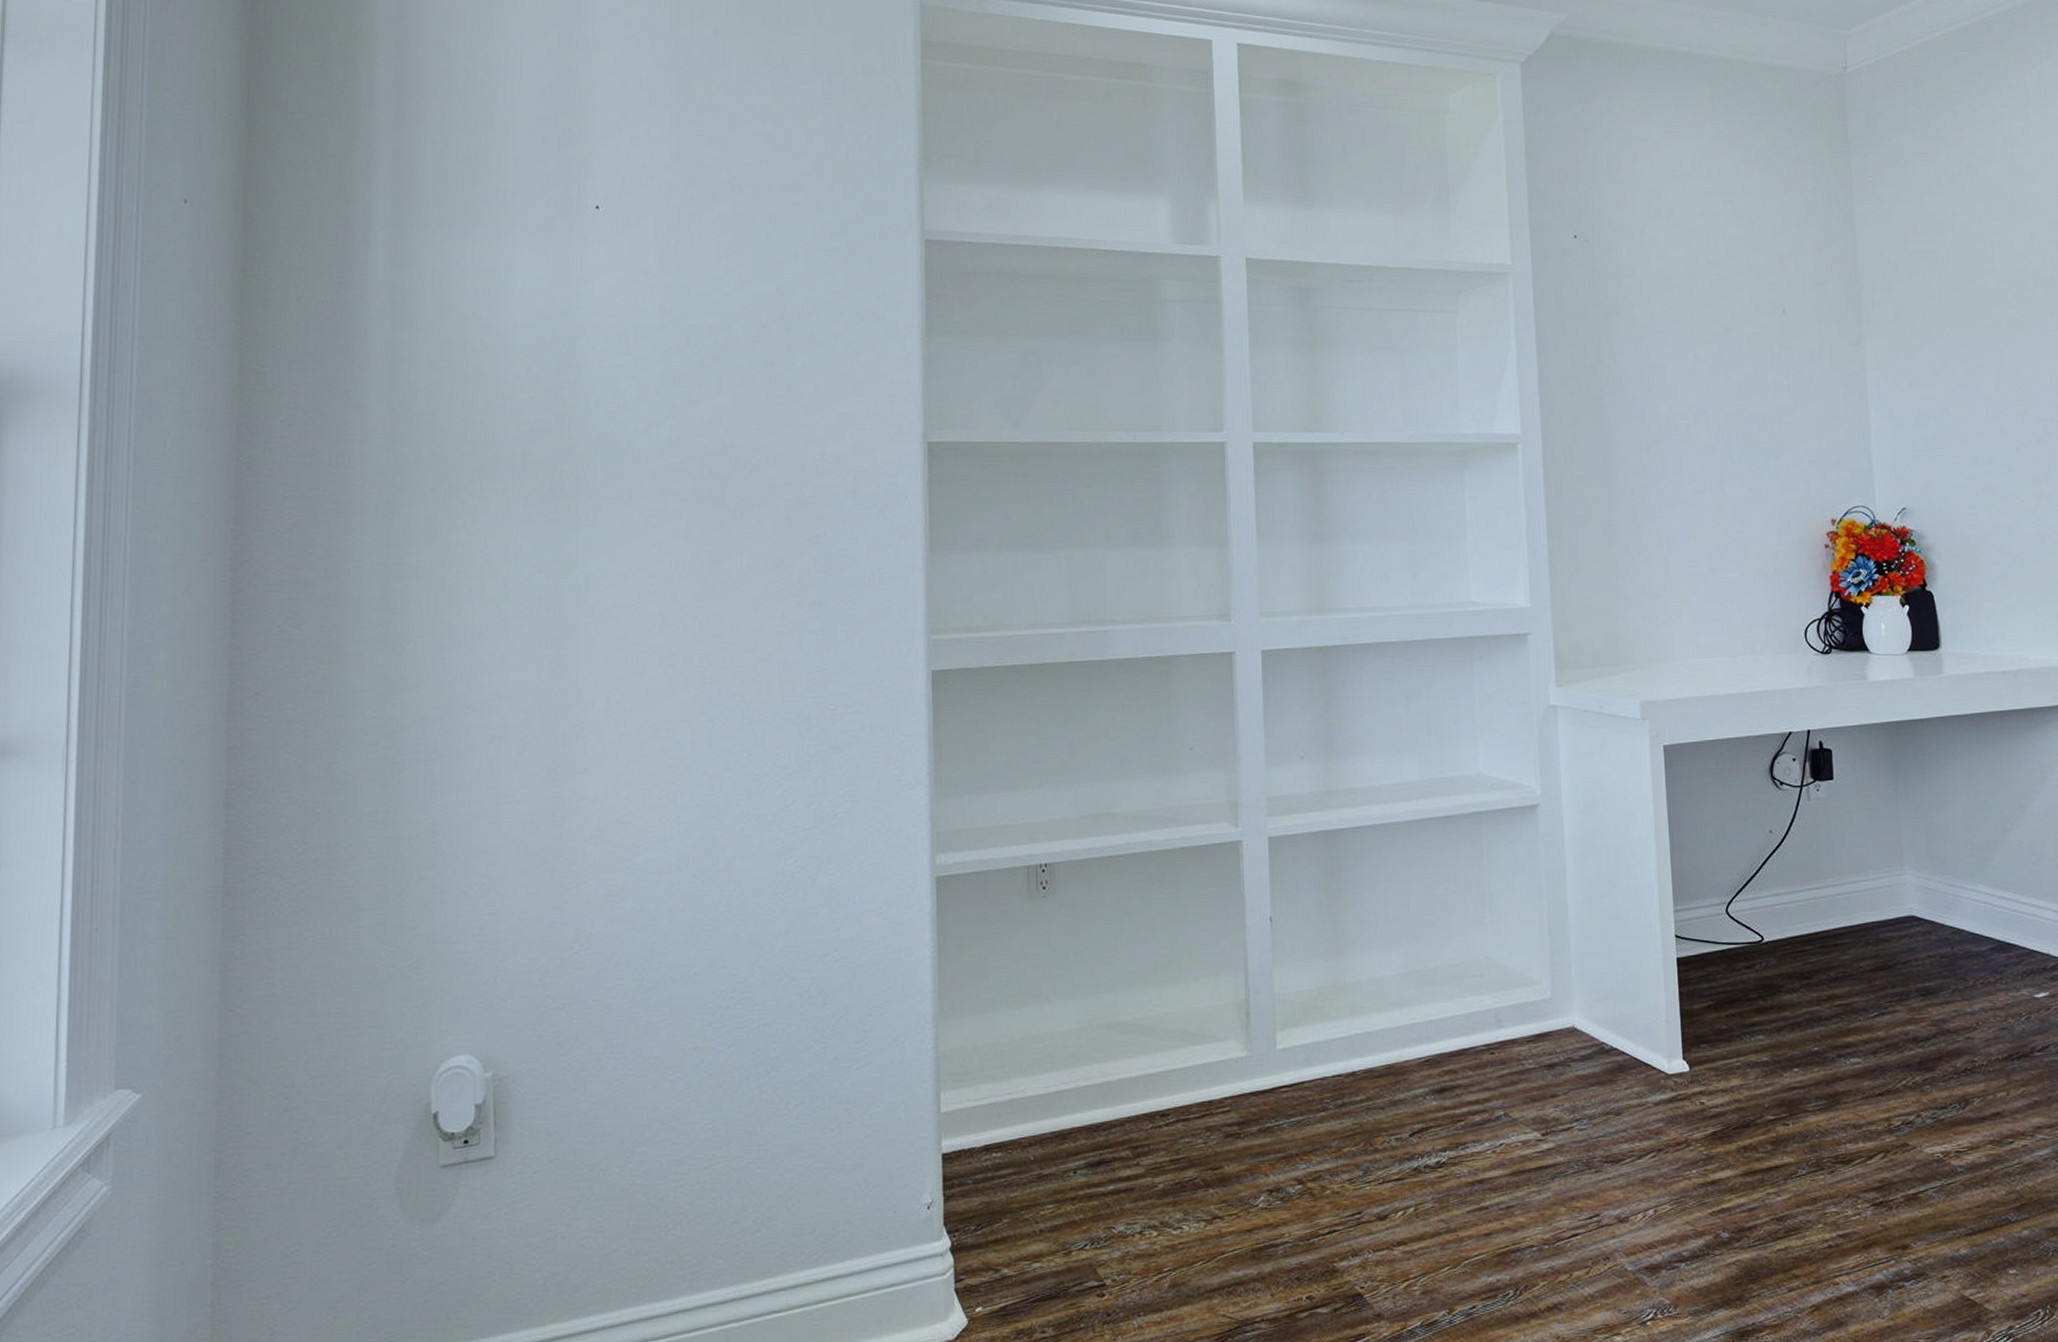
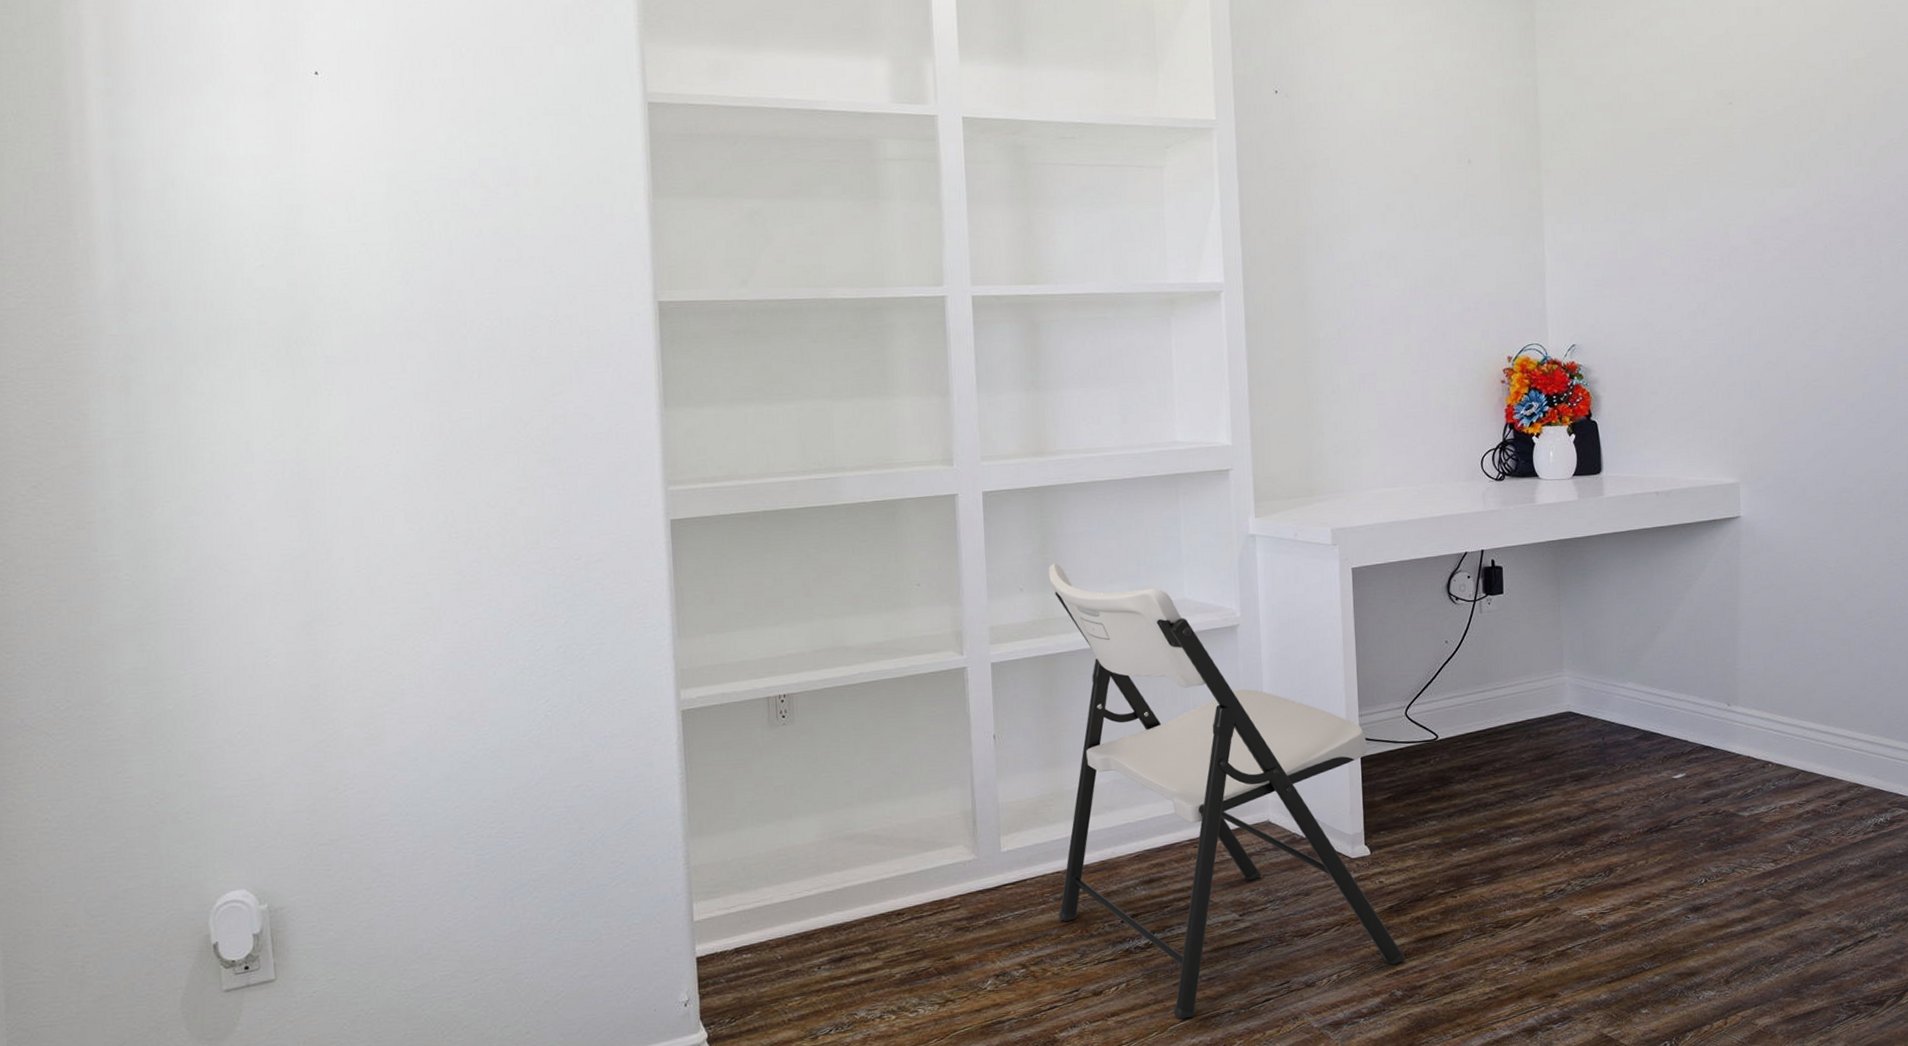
chair: none [1331,729,1732,1253] -> present [1048,562,1406,1019]

